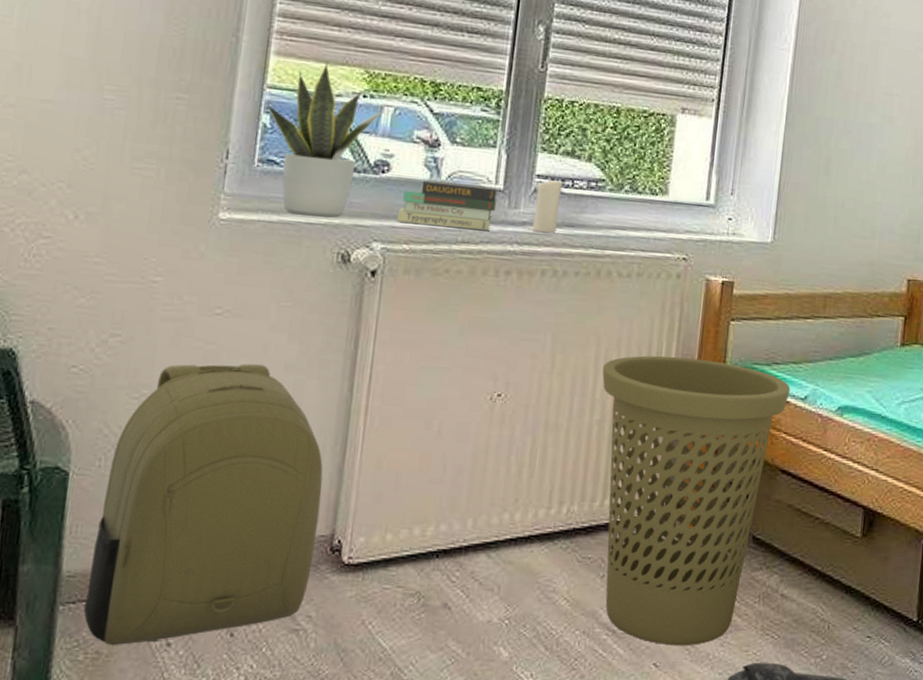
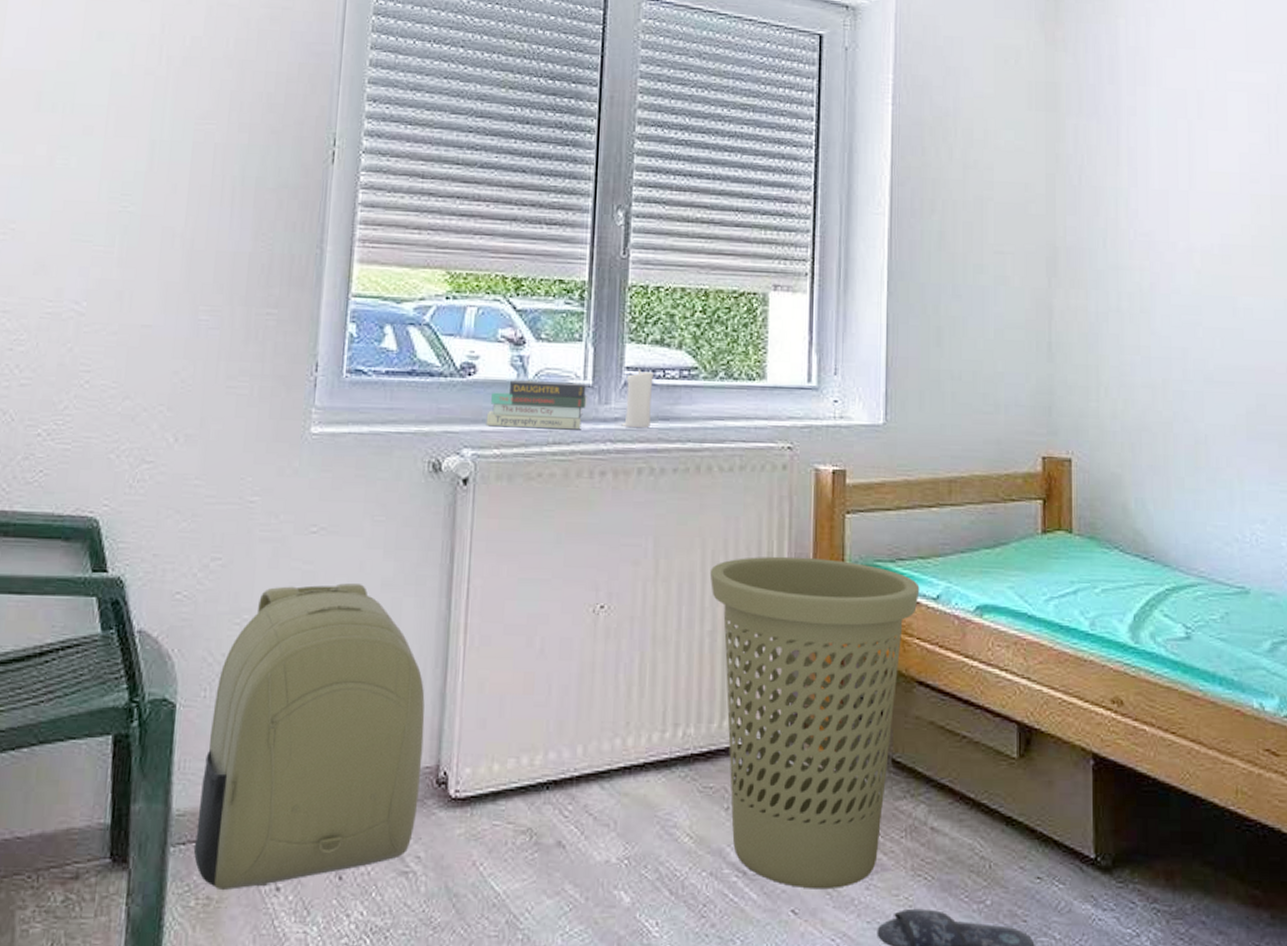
potted plant: present [266,62,389,218] -> none [351,266,472,427]

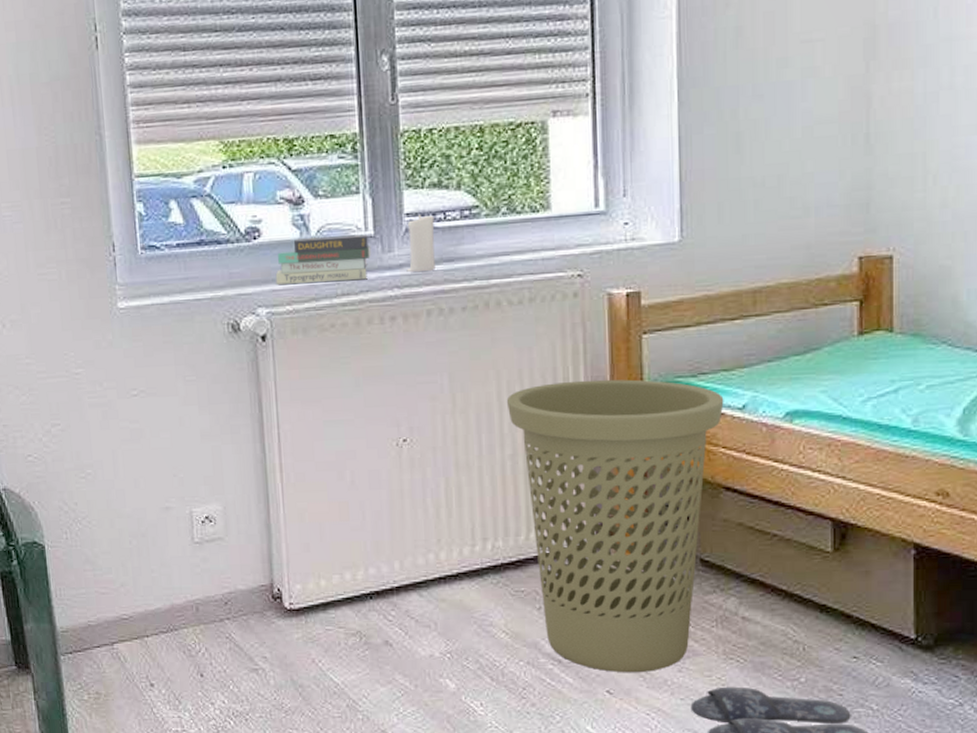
backpack: present [193,583,425,891] -> none [75,436,259,688]

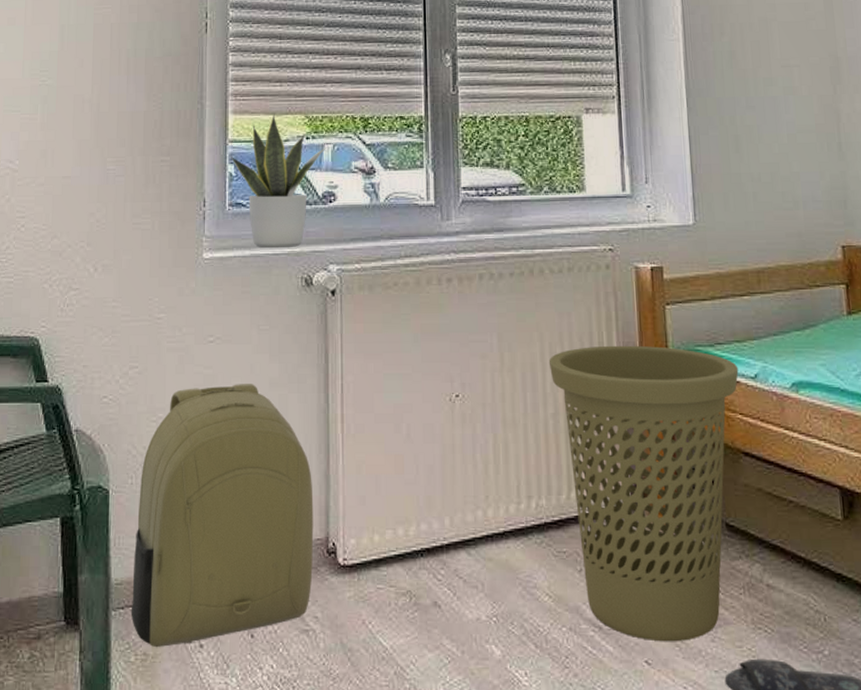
backpack: none [75,436,259,688] -> present [130,384,314,648]
potted plant: none [137,140,249,294] -> present [229,113,329,249]
books: present [275,234,372,284] -> none [347,203,432,245]
candle: present [406,214,435,273] -> none [462,188,487,240]

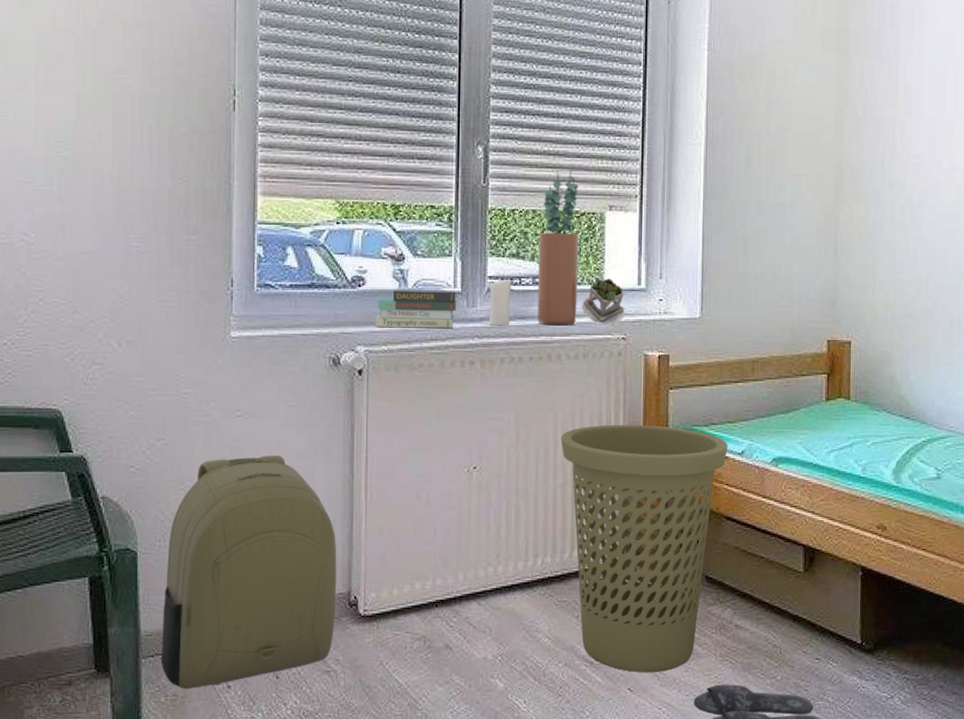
potted plant: present [229,113,329,249] -> none [258,197,359,329]
books: none [347,203,432,245] -> present [375,290,458,329]
candle: none [462,188,487,240] -> present [486,278,511,326]
vase: none [513,72,558,238] -> present [538,169,579,326]
succulent plant: none [562,184,611,236] -> present [581,277,625,325]

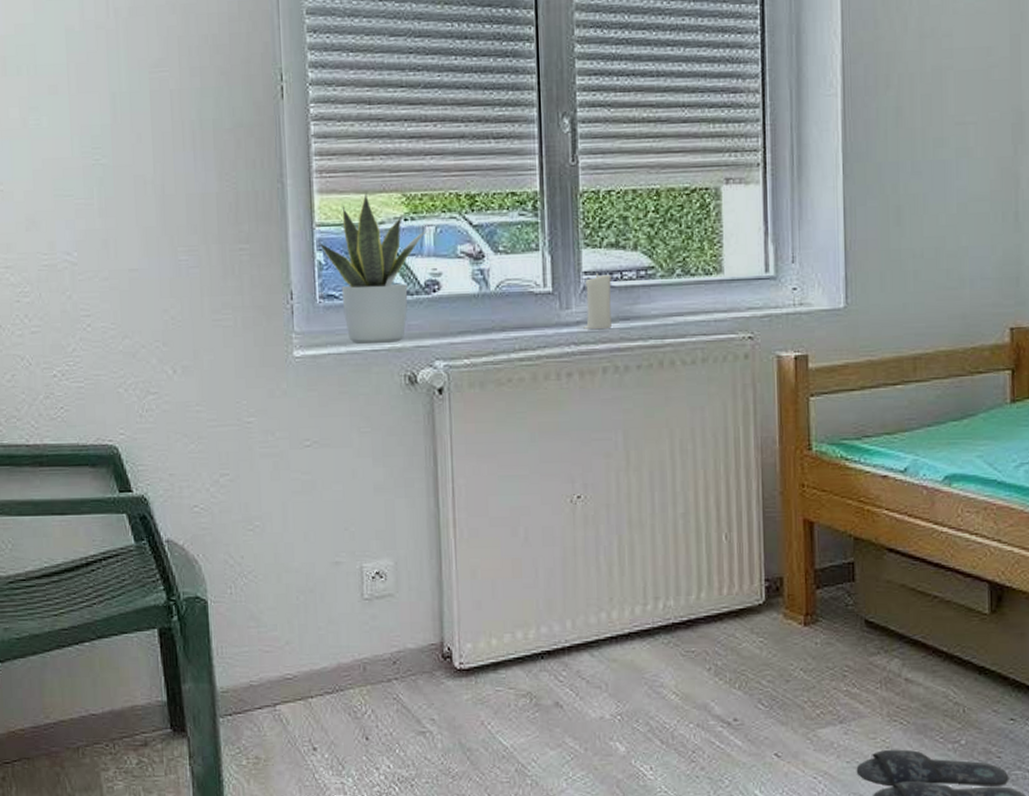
backpack: present [160,455,337,690] -> none [238,489,428,752]
potted plant: none [258,197,359,329] -> present [317,192,430,345]
books: present [375,290,458,329] -> none [454,291,550,338]
vase: present [538,169,579,326] -> none [641,137,692,326]
laundry basket: present [560,424,728,673] -> none [679,440,887,736]
succulent plant: present [581,277,625,325] -> none [697,265,751,323]

